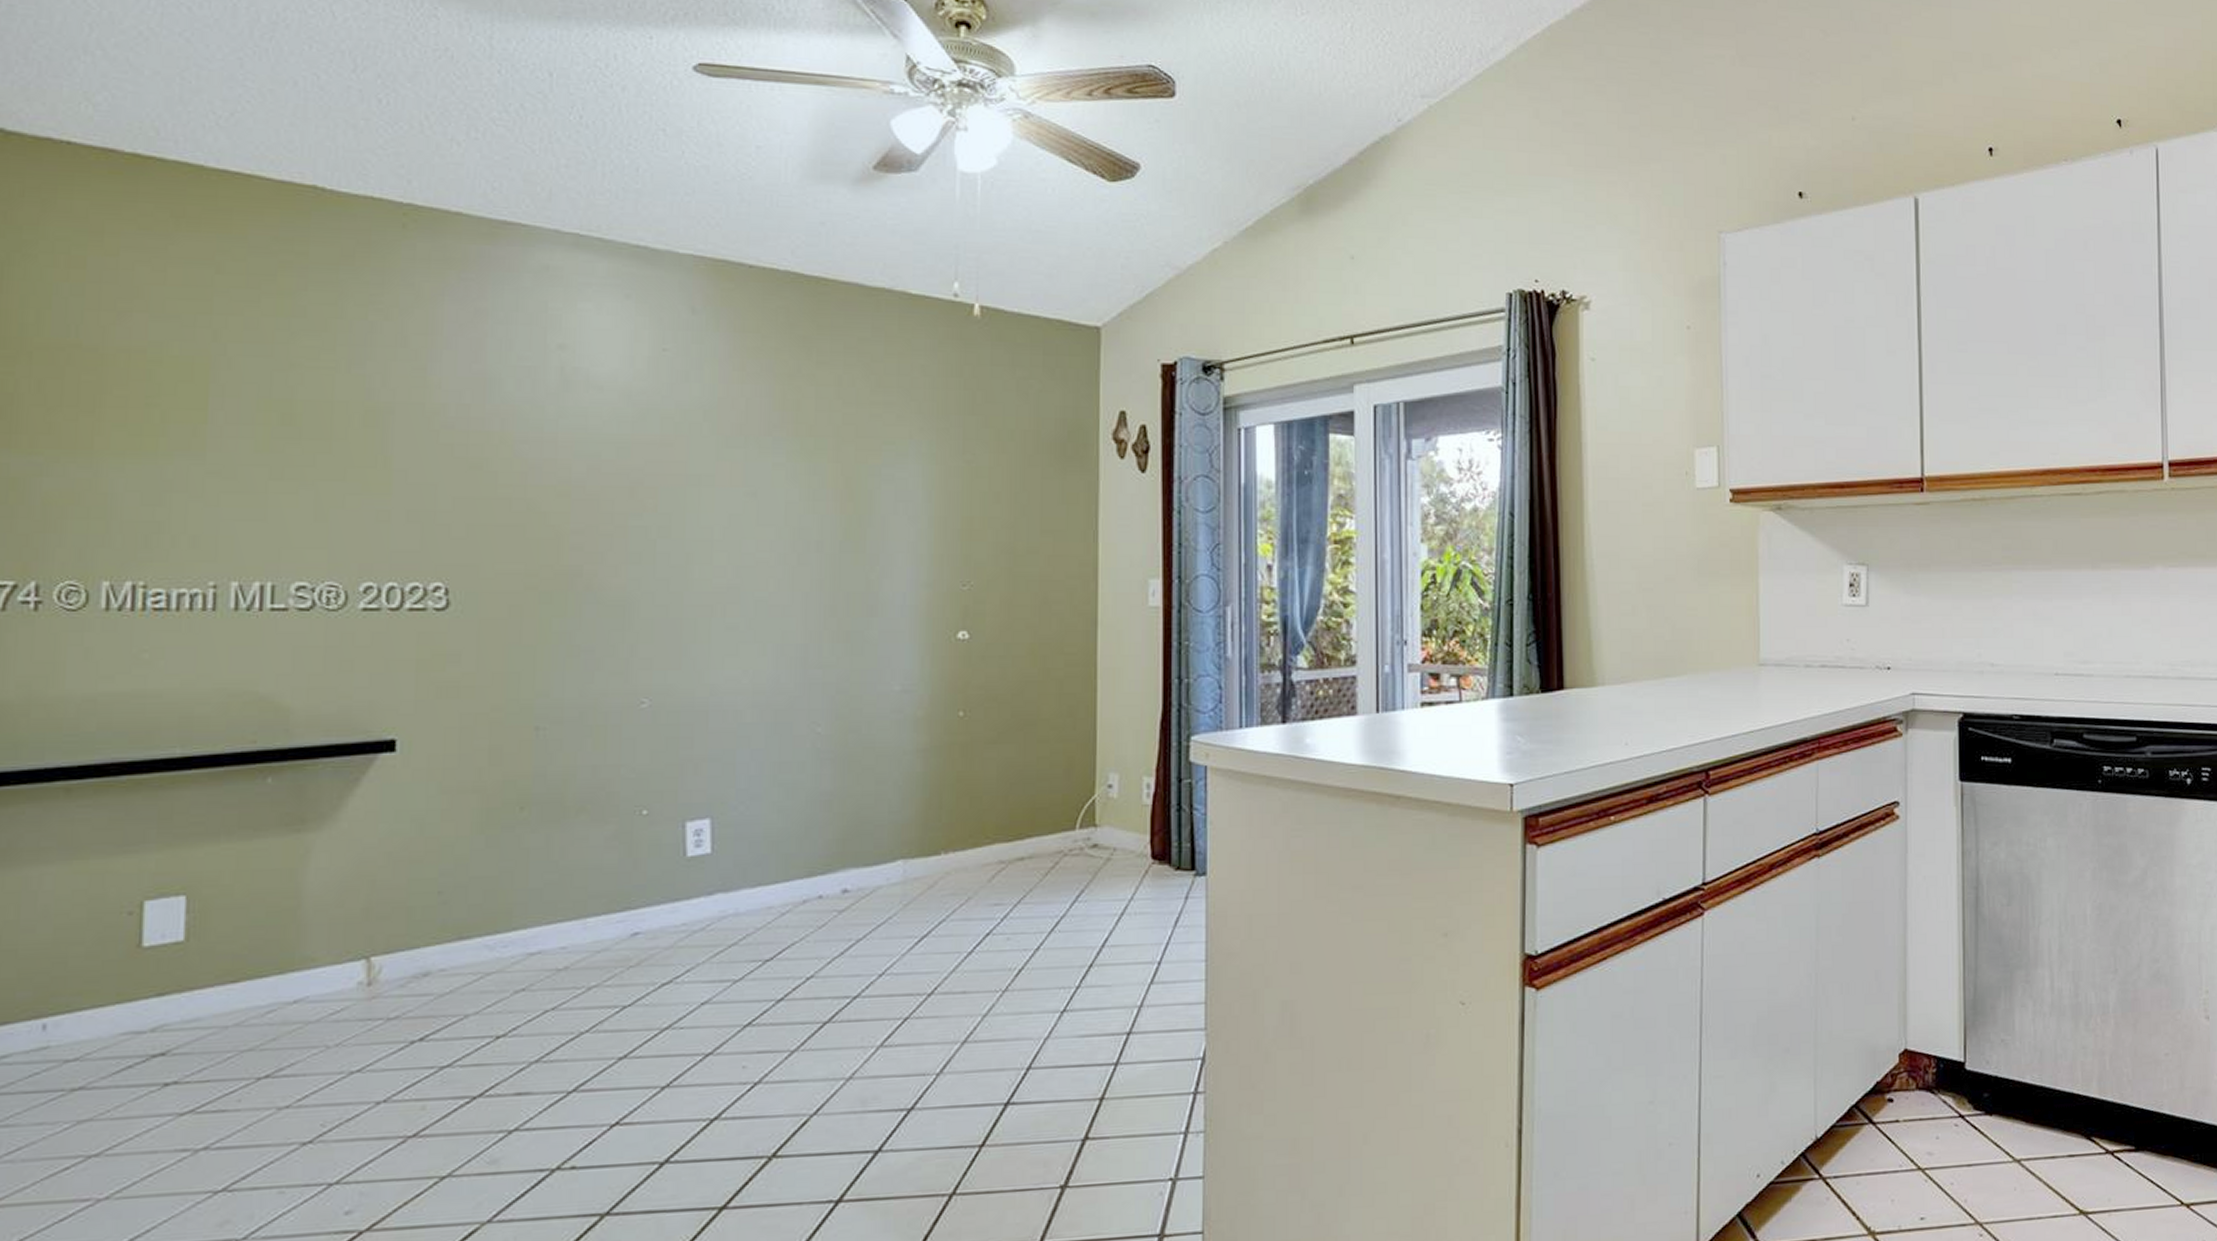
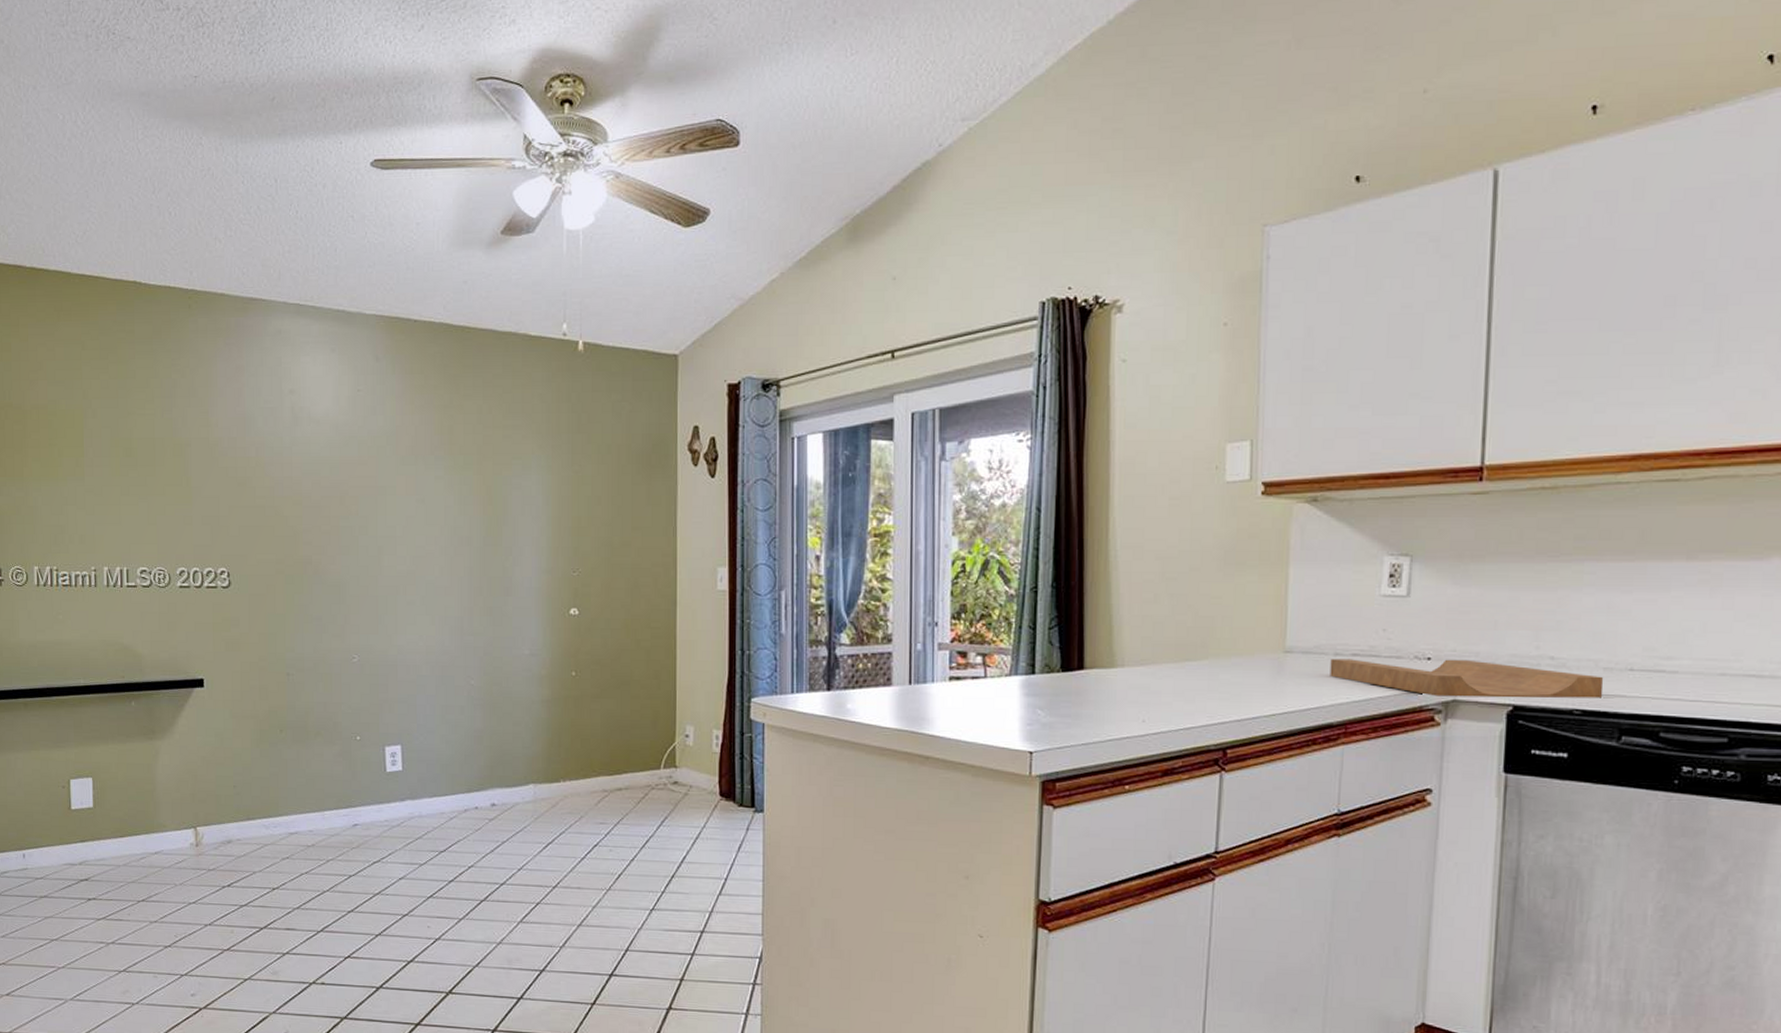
cutting board: none [1801,668,2036,706] -> present [1330,658,1604,699]

